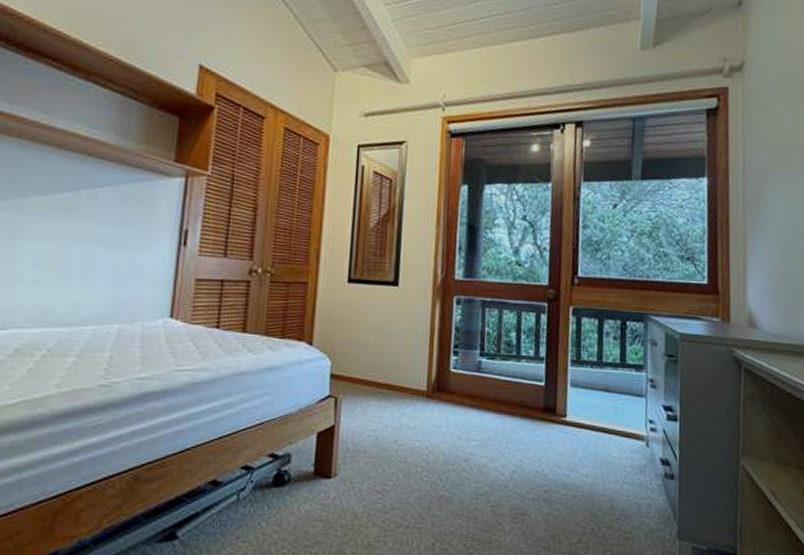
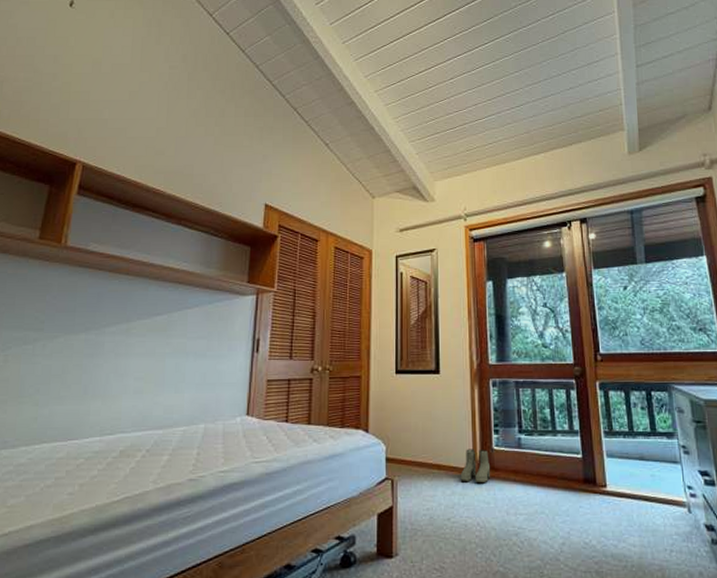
boots: none [411,369,446,407] -> present [460,449,491,483]

